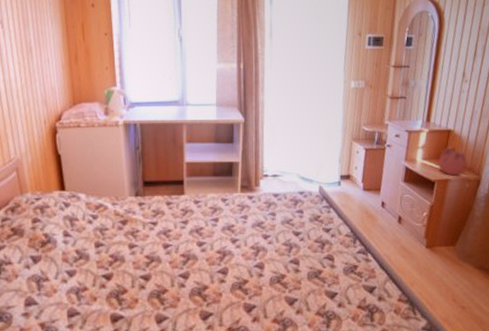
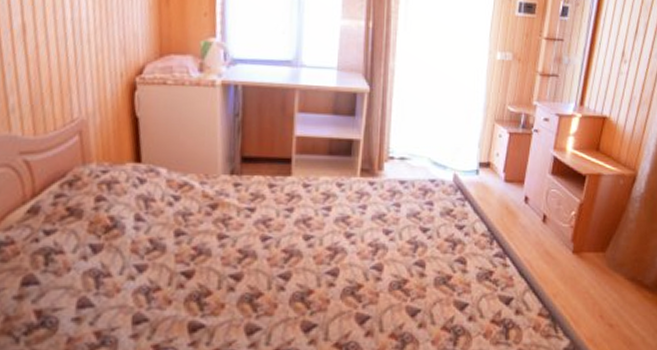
handbag: present [438,134,468,176] -> none [590,122,624,170]

